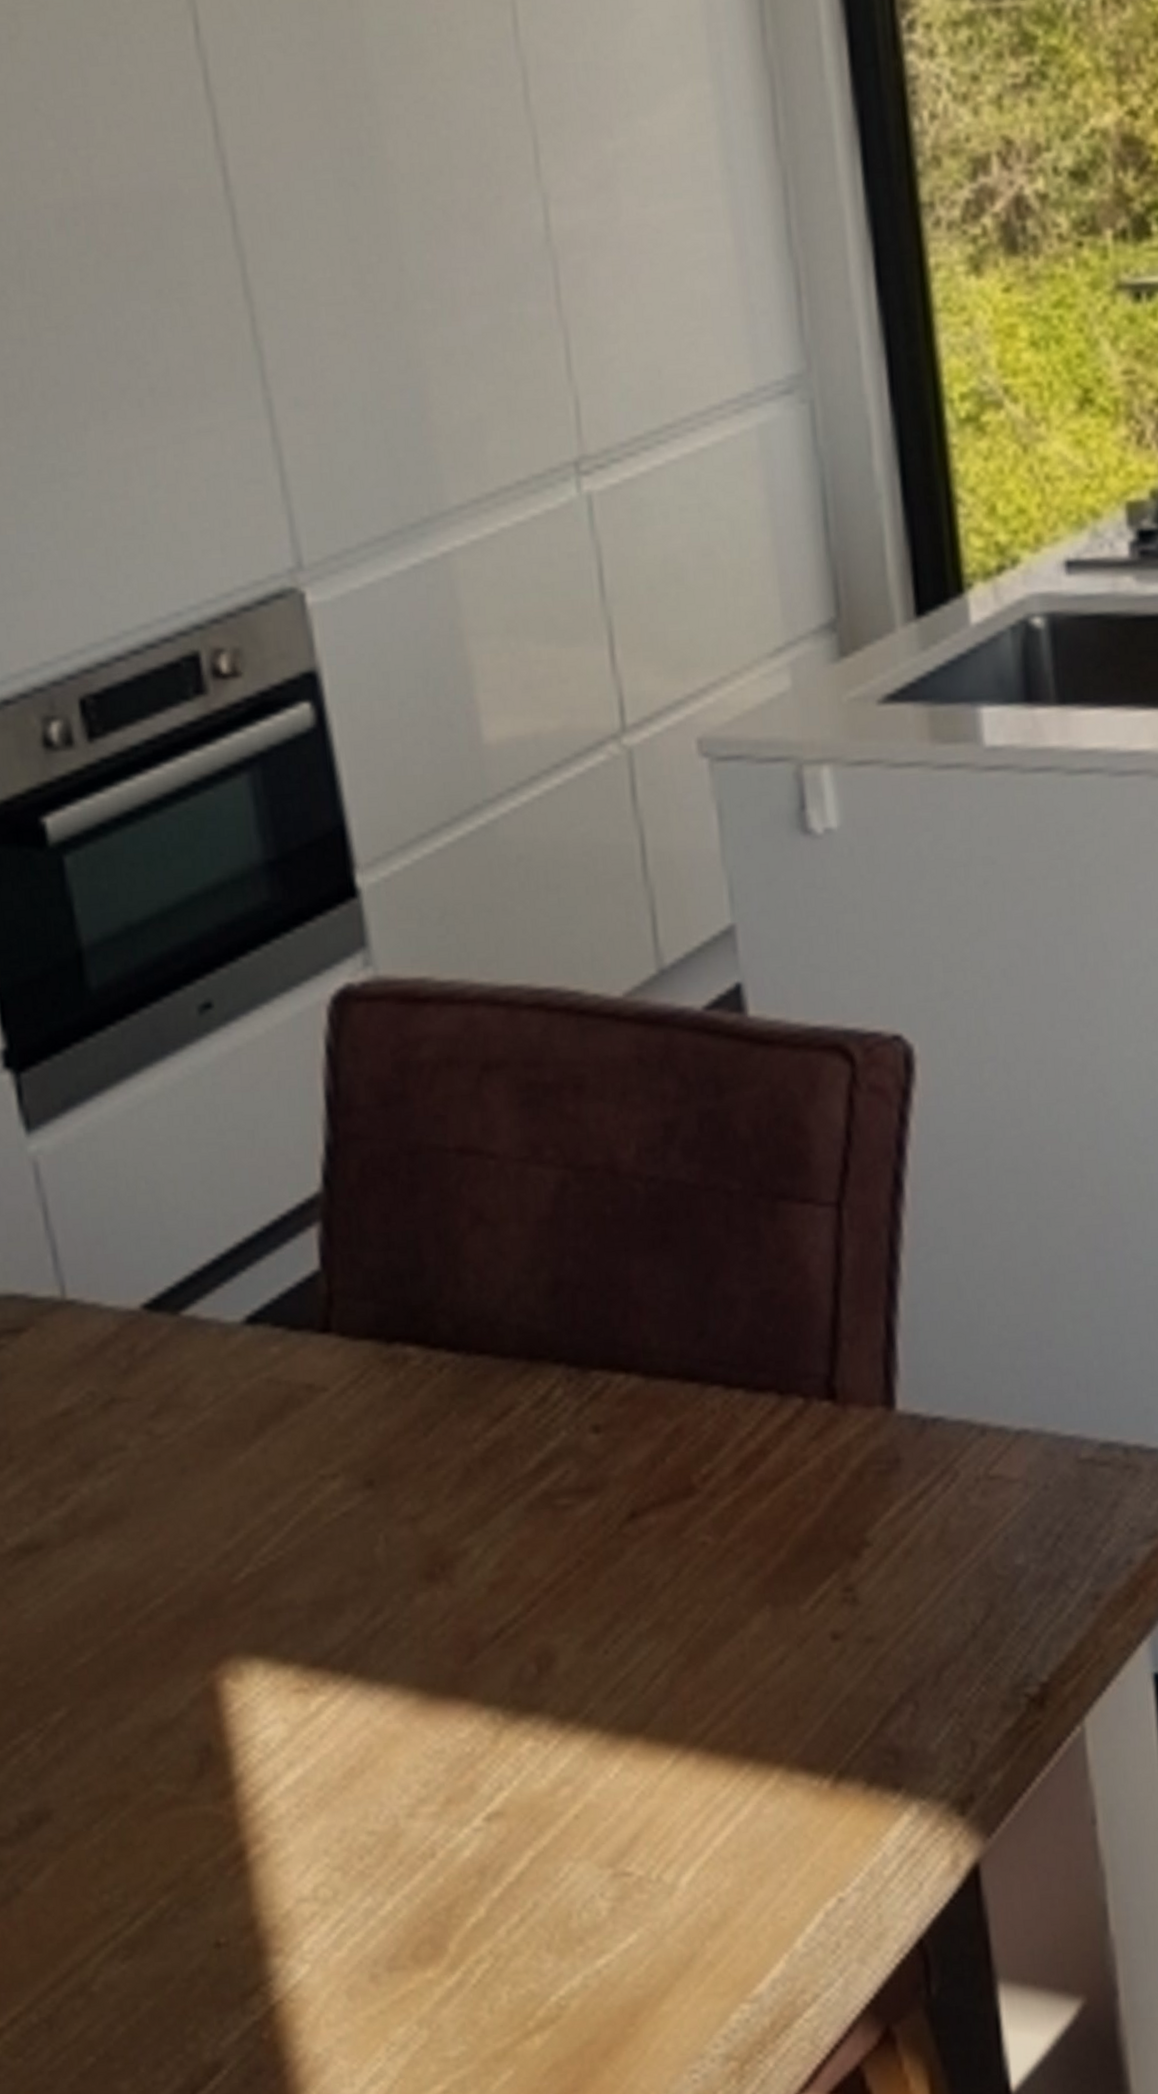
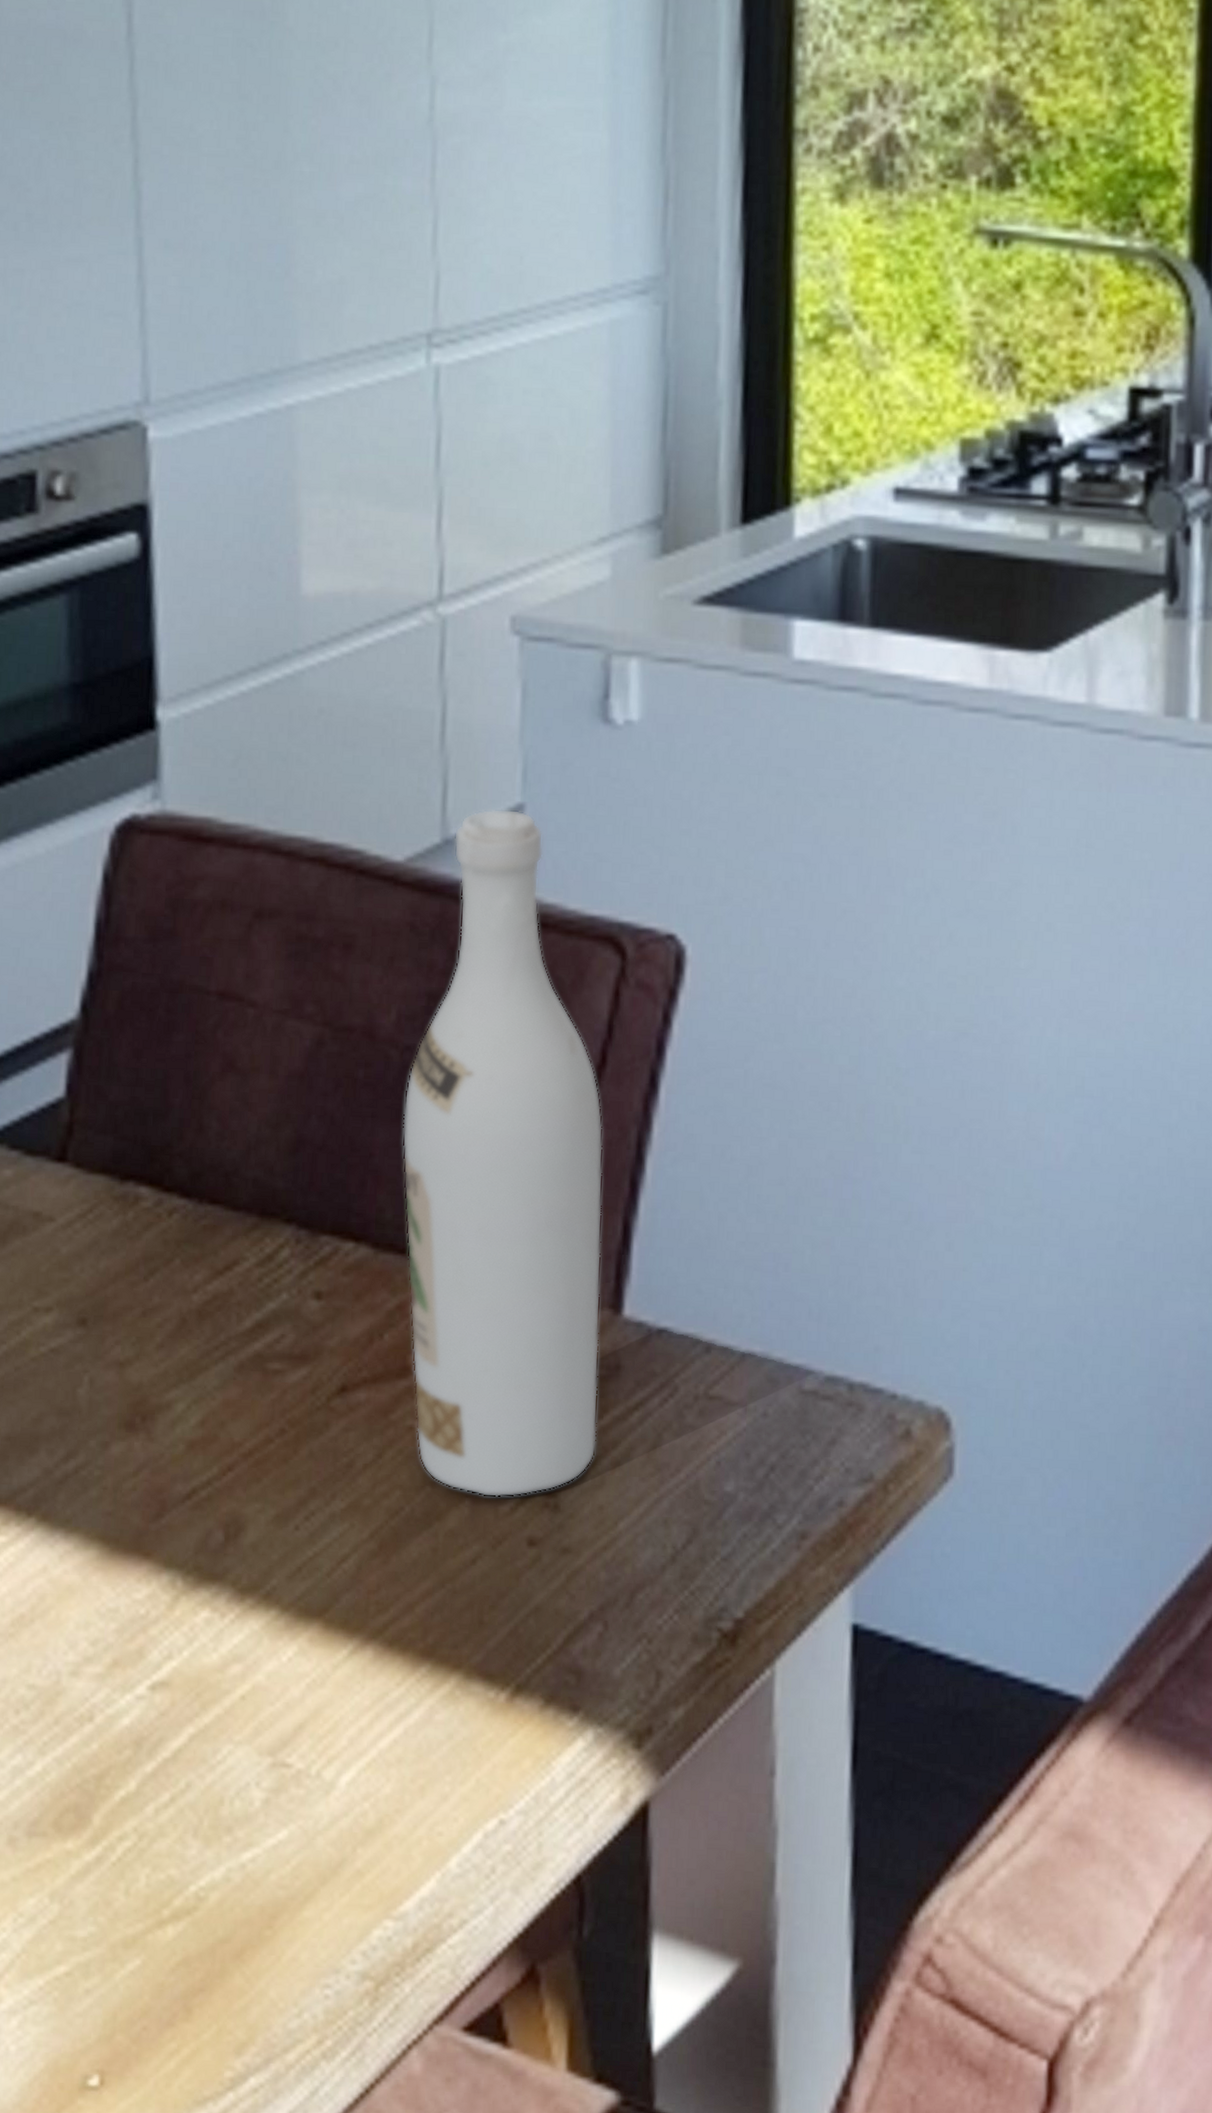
wine bottle: none [654,931,886,1600] -> present [402,808,604,1498]

